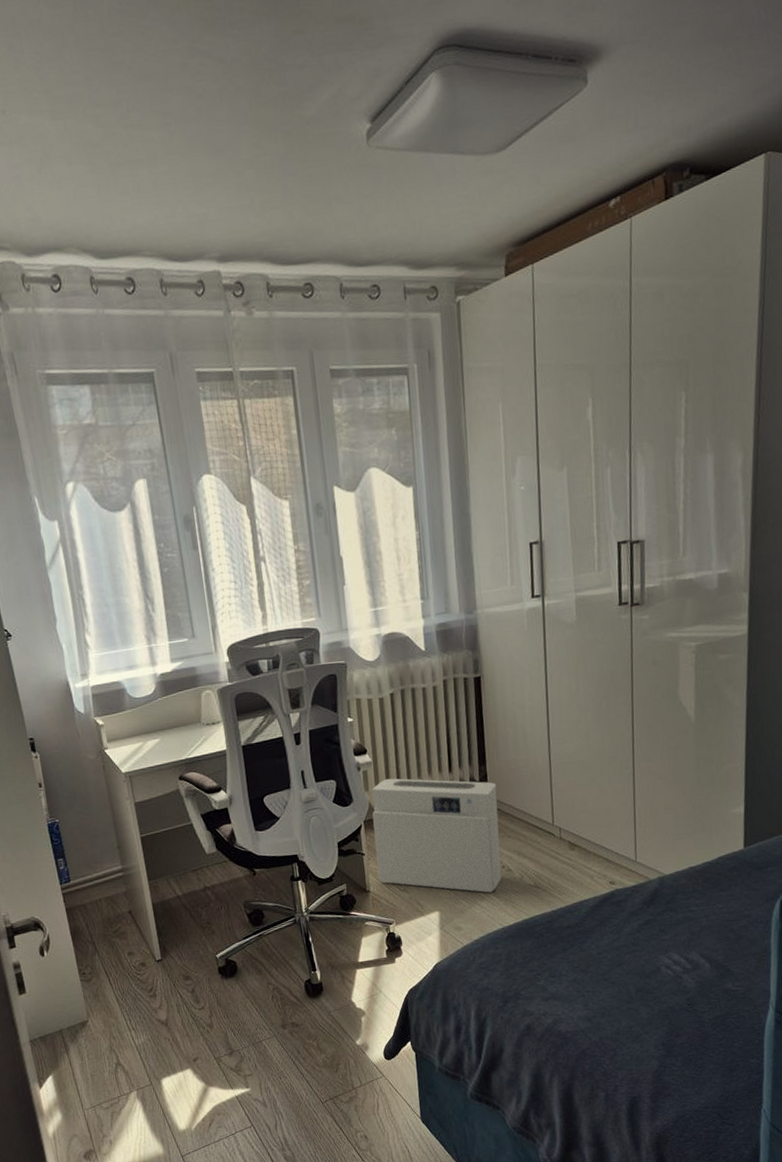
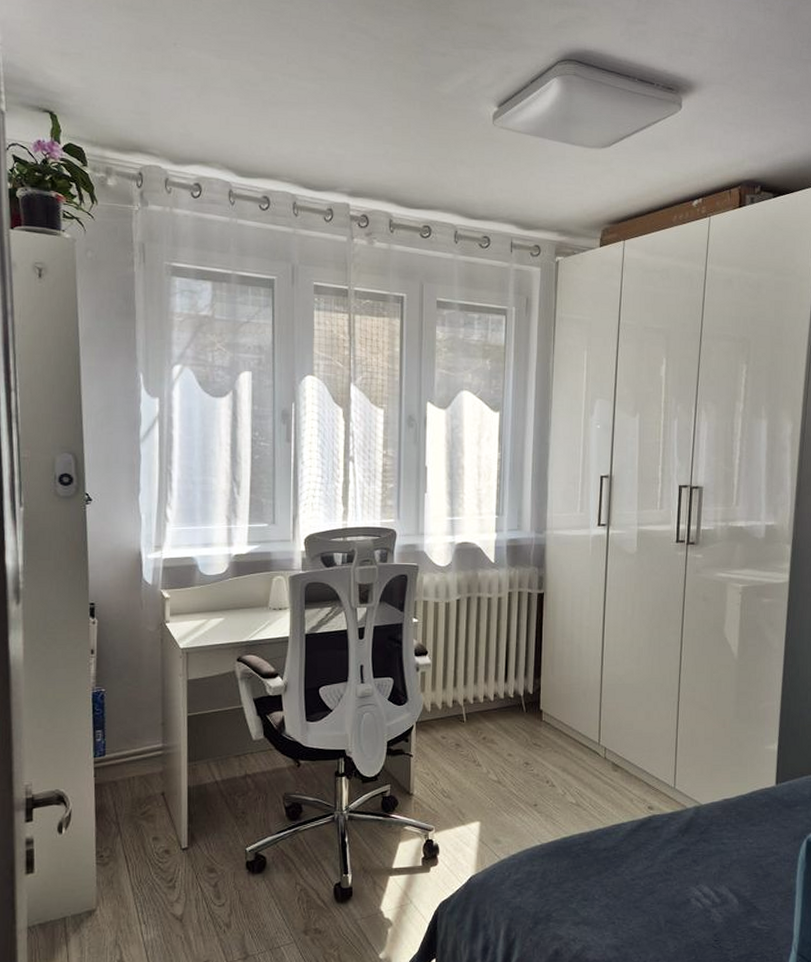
air purifier: present [372,778,502,893] -> none [423,682,549,807]

